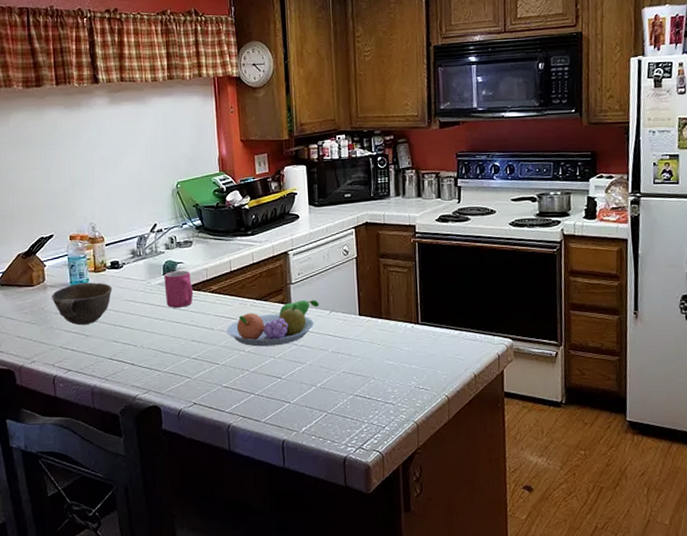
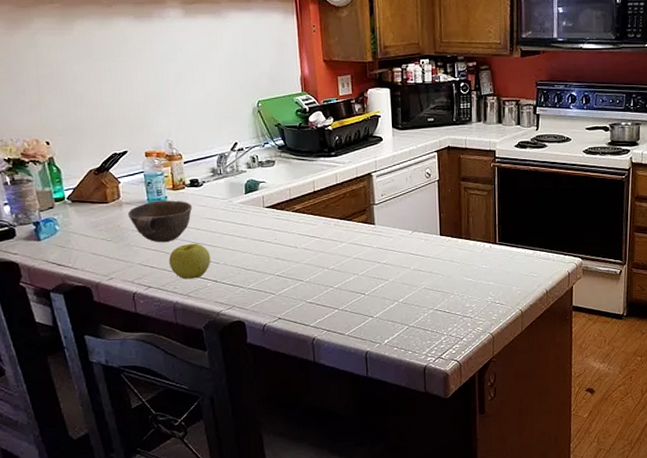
apple: none [88,325,129,363] -> present [168,243,211,279]
mug: present [164,271,194,308] -> none [246,190,277,226]
fruit bowl: present [226,299,319,347] -> none [310,219,402,265]

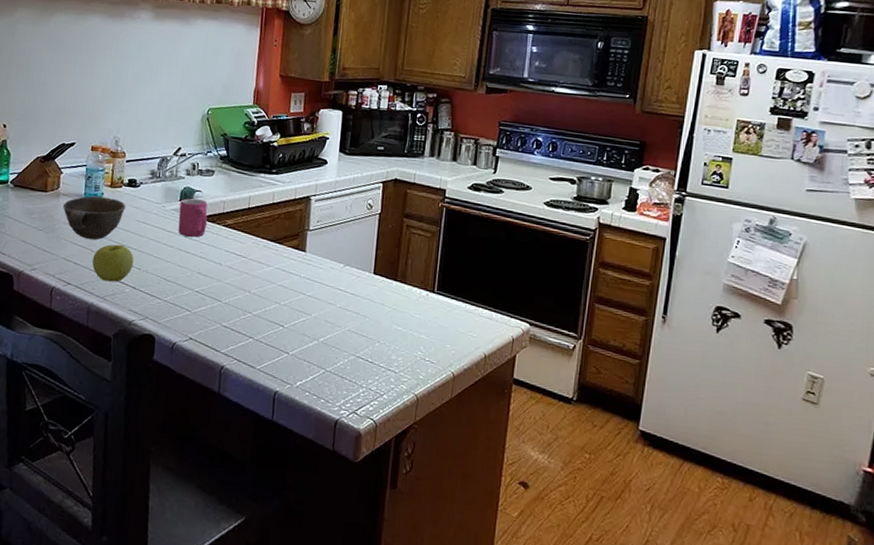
mug: none [246,190,277,226] -> present [178,198,208,237]

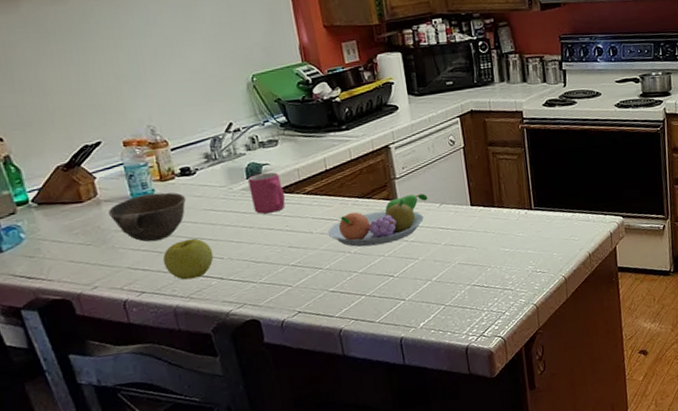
fruit bowl: none [235,248,334,292] -> present [327,193,428,247]

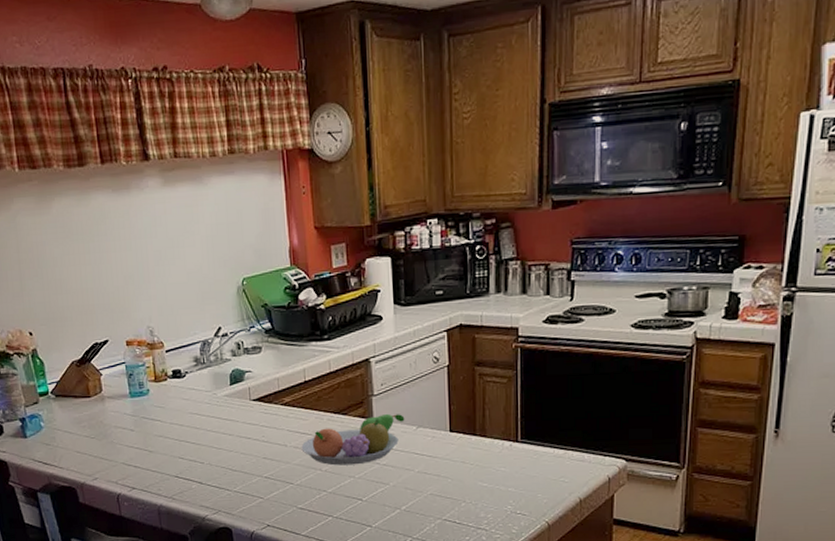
bowl: present [107,192,187,242] -> none [109,393,176,441]
apple: present [162,238,214,280] -> none [152,440,196,481]
mug: present [248,172,286,214] -> none [231,380,264,422]

